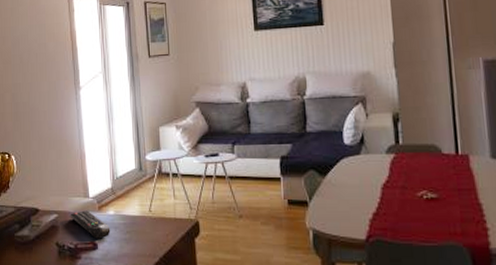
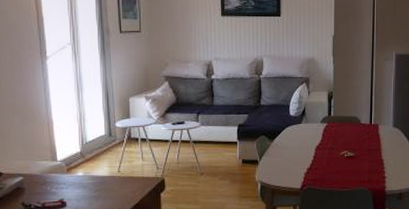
remote control: present [70,210,111,239] -> none [36,173,79,198]

